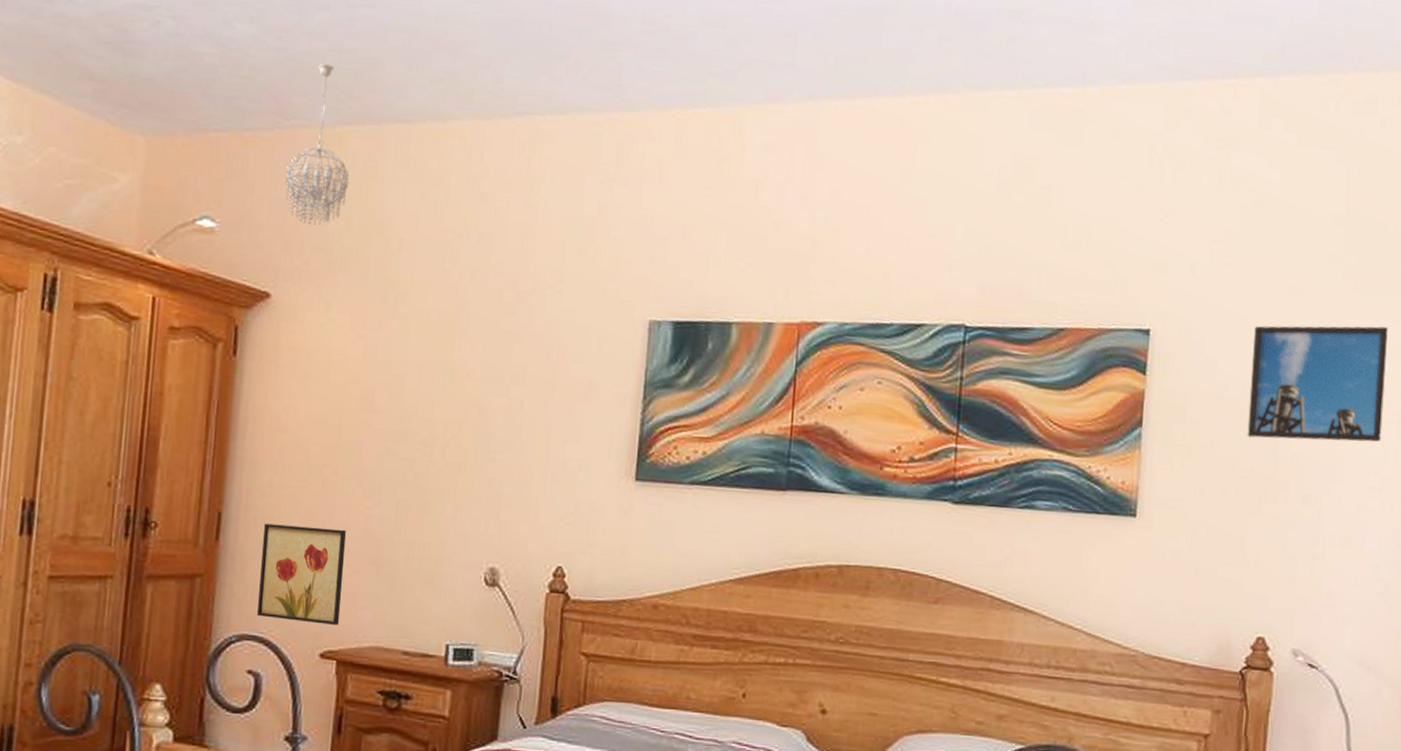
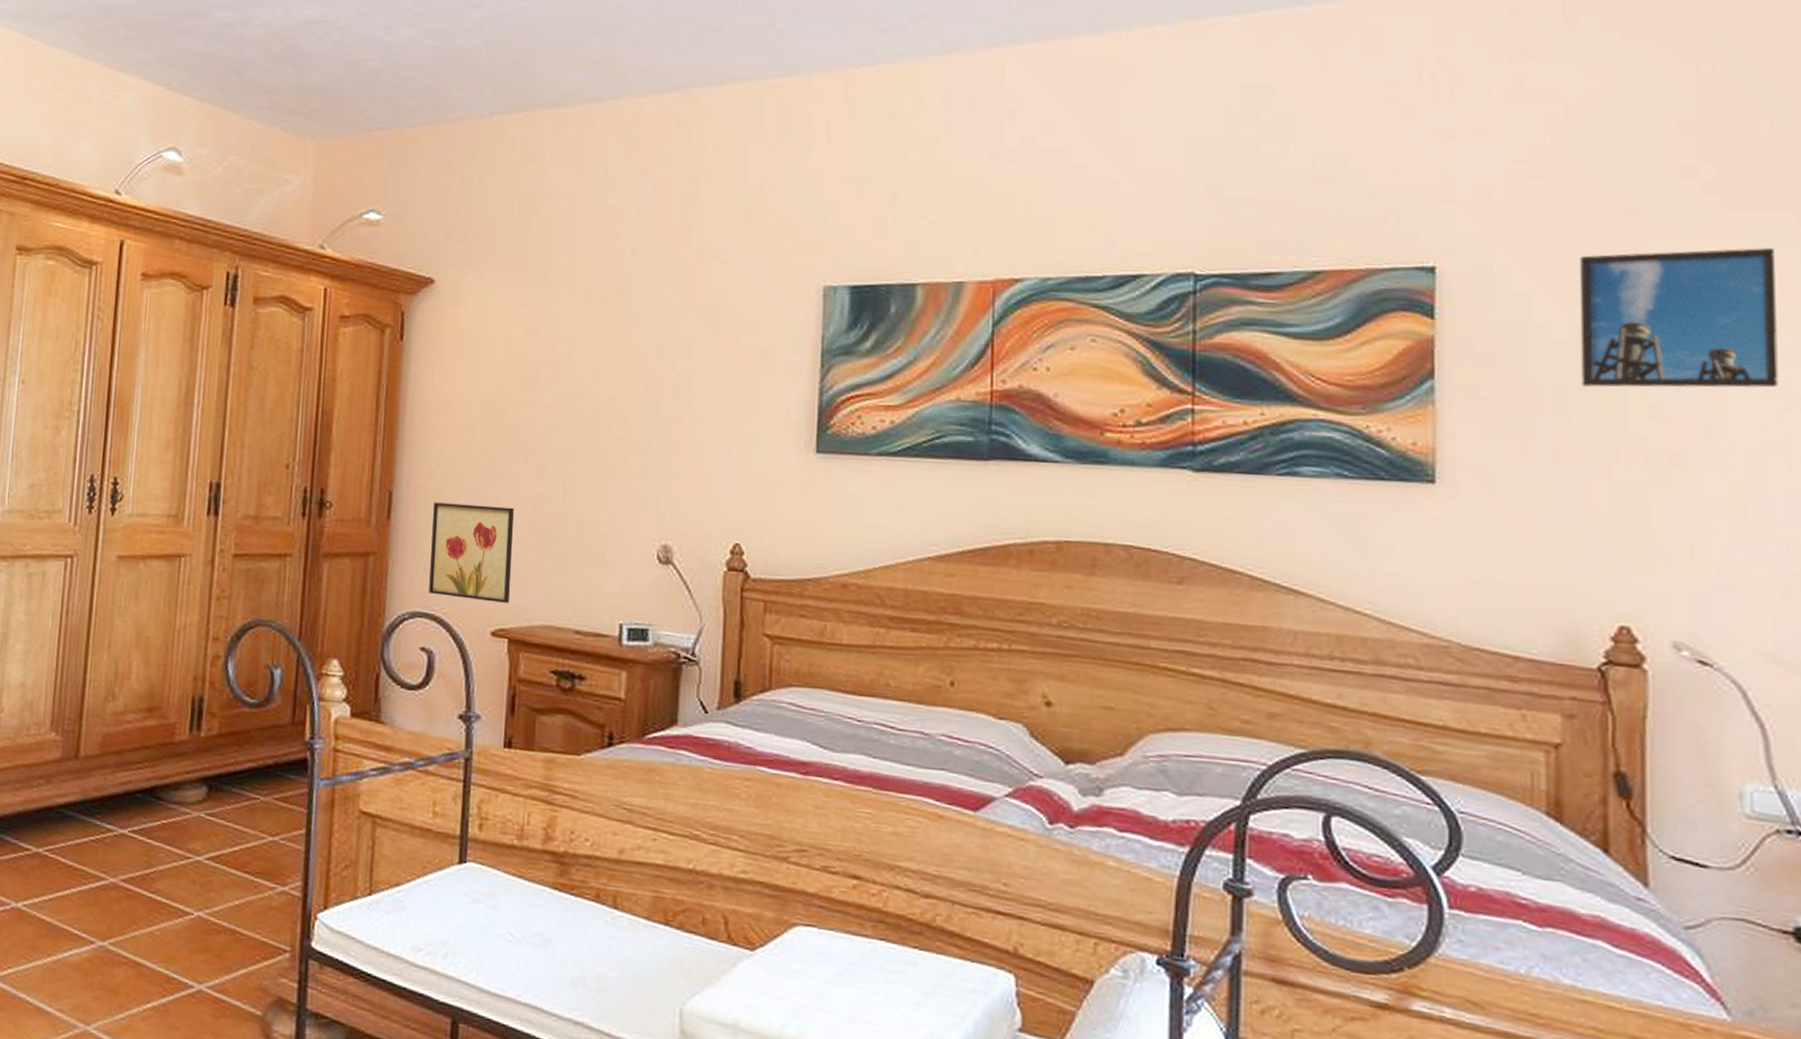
chandelier: present [284,64,350,226] -> none [445,58,508,212]

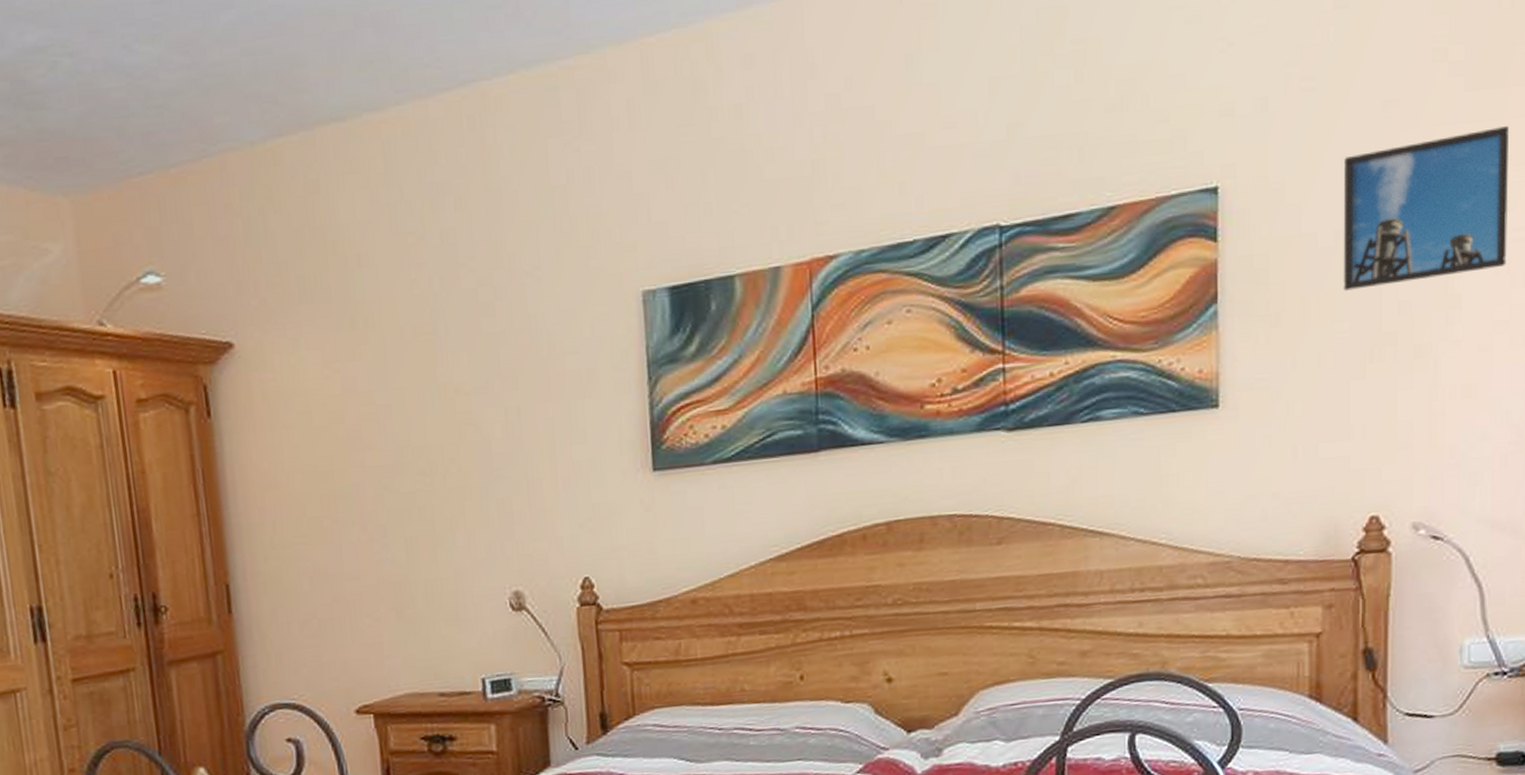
wall art: present [429,502,515,603] -> none [274,579,370,683]

